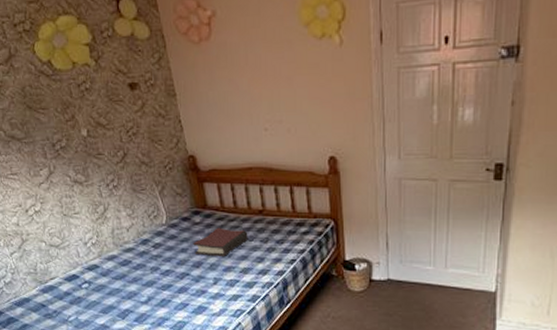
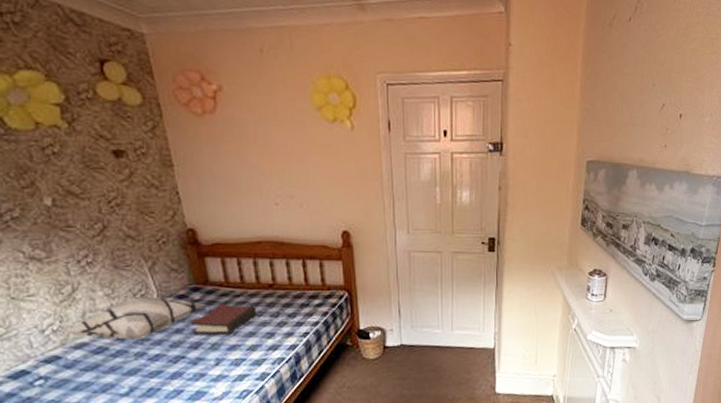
decorative pillow: none [101,218,204,256] -> present [66,297,205,340]

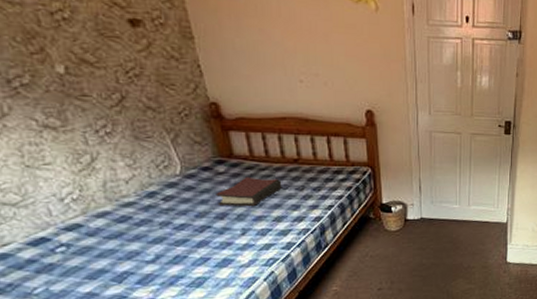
decorative pillow: present [66,297,205,340] -> none [87,168,230,210]

